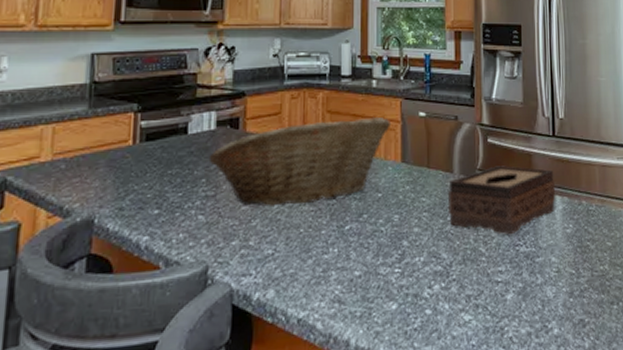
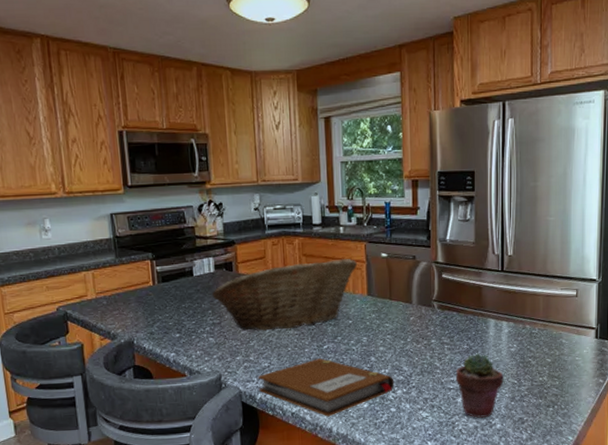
notebook: none [256,243,431,324] -> present [257,358,395,417]
tissue box: present [449,165,556,235] -> none [408,297,503,353]
potted succulent: none [504,235,560,321] -> present [455,353,504,418]

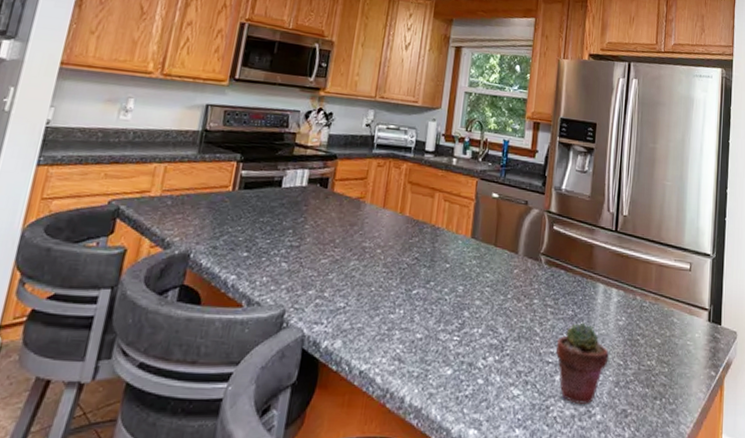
fruit basket: present [212,259,358,331] -> none [297,190,466,266]
notebook: present [257,358,395,417] -> none [326,305,487,382]

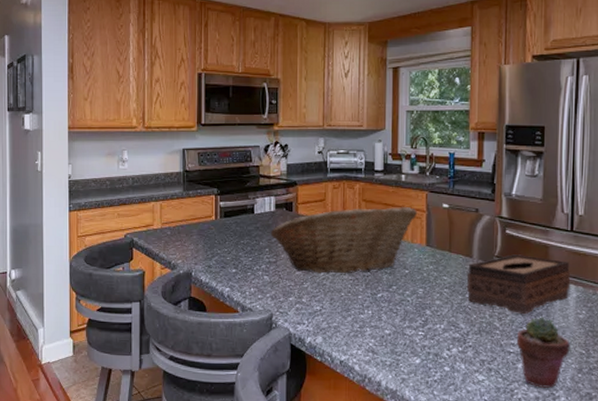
fruit basket: none [297,190,466,266] -> present [270,207,418,274]
tissue box: none [509,252,614,320] -> present [467,254,571,315]

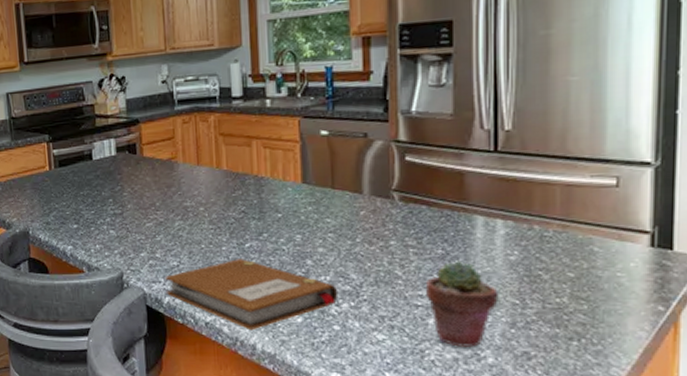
fruit basket: present [270,207,418,274] -> none [113,138,290,224]
notebook: none [308,307,450,369] -> present [165,259,339,331]
tissue box: present [467,254,571,315] -> none [357,186,496,260]

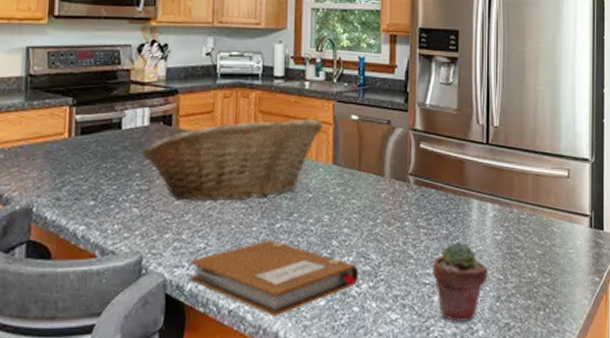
fruit basket: none [113,138,290,224] -> present [142,119,324,202]

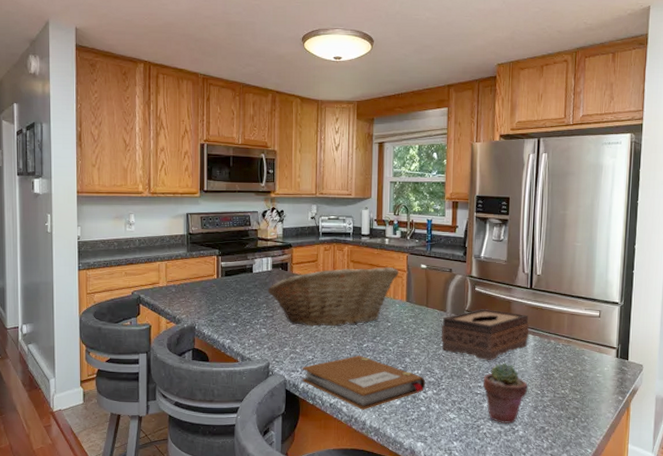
tissue box: none [379,171,487,239] -> present [441,309,530,361]

